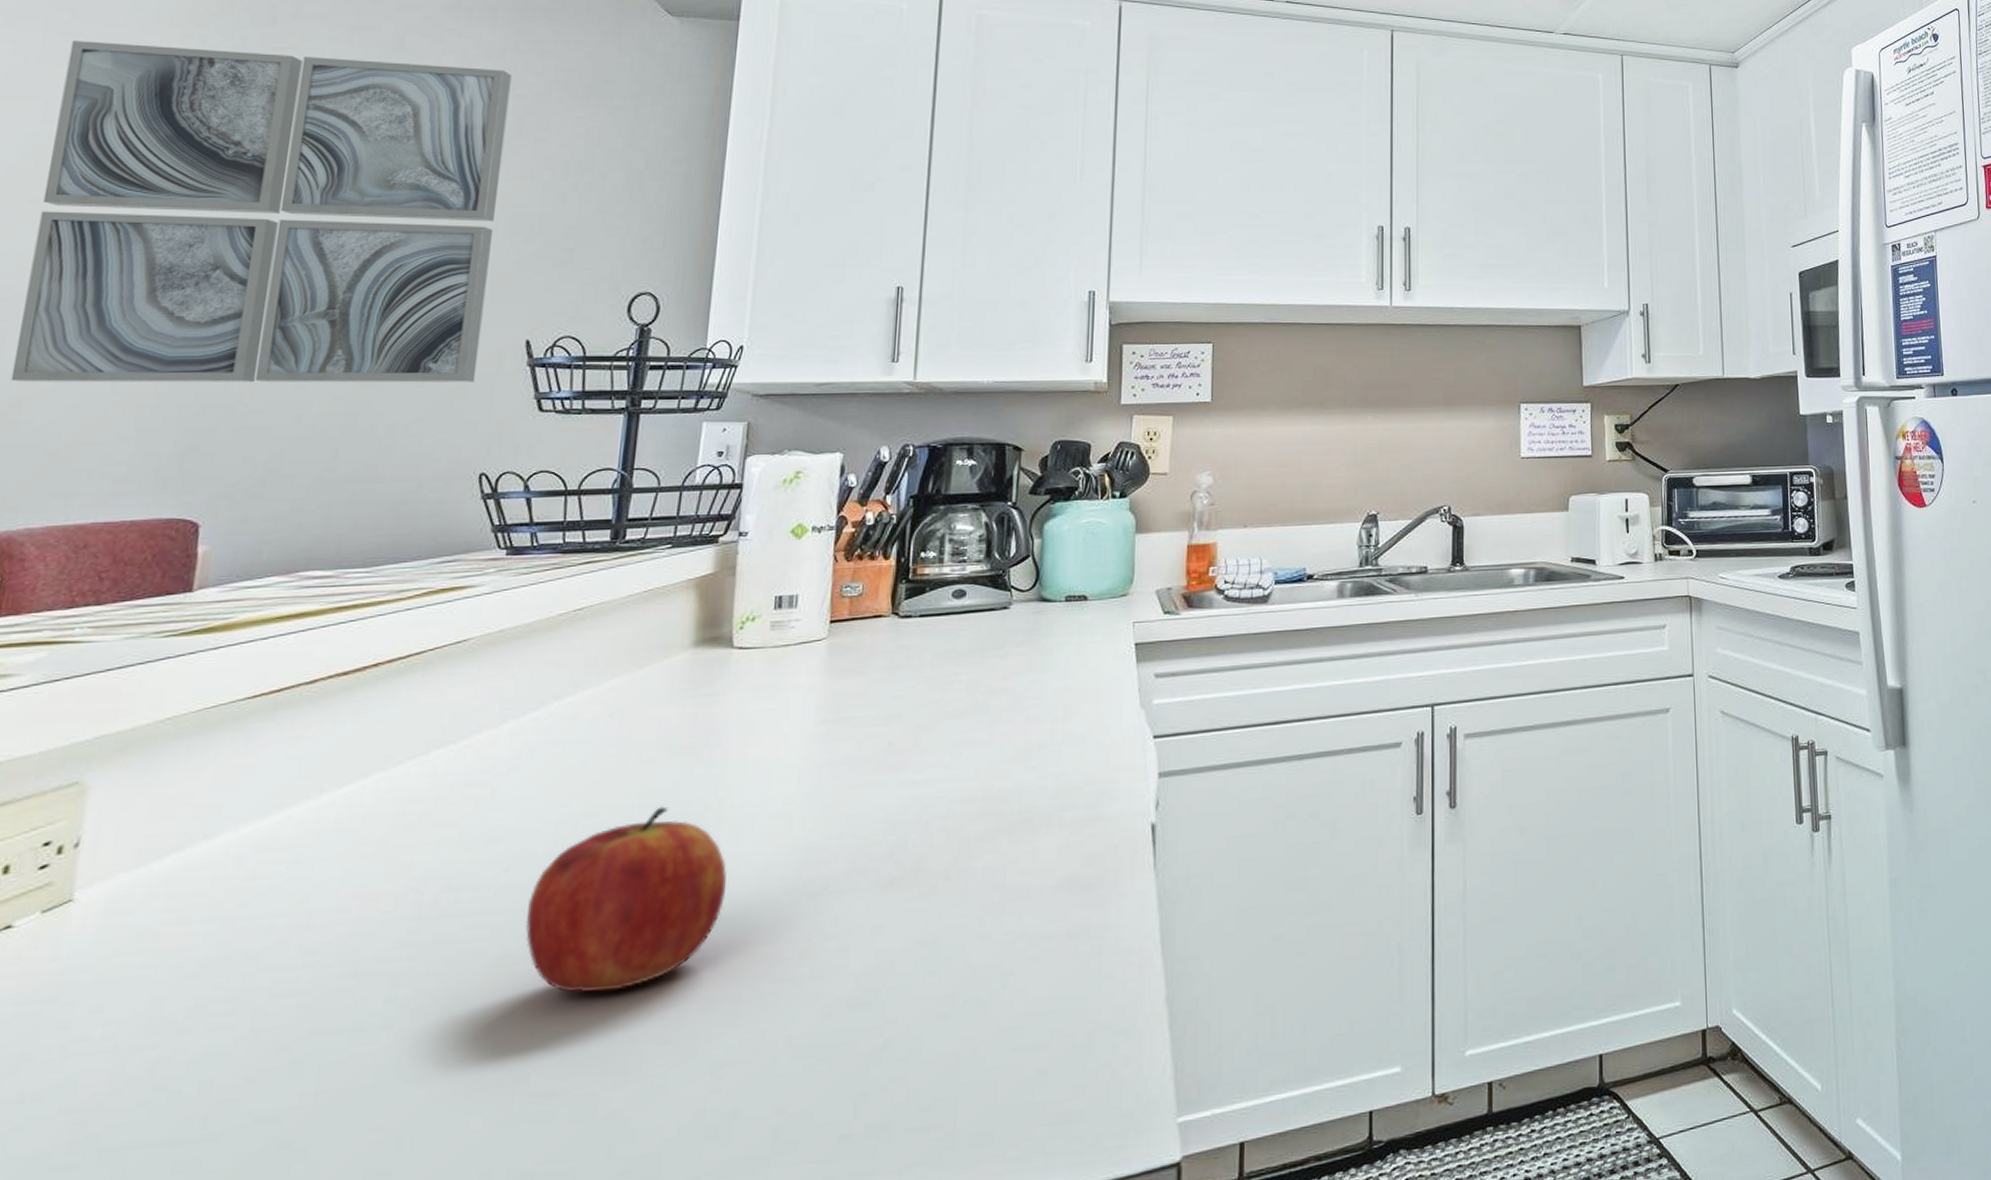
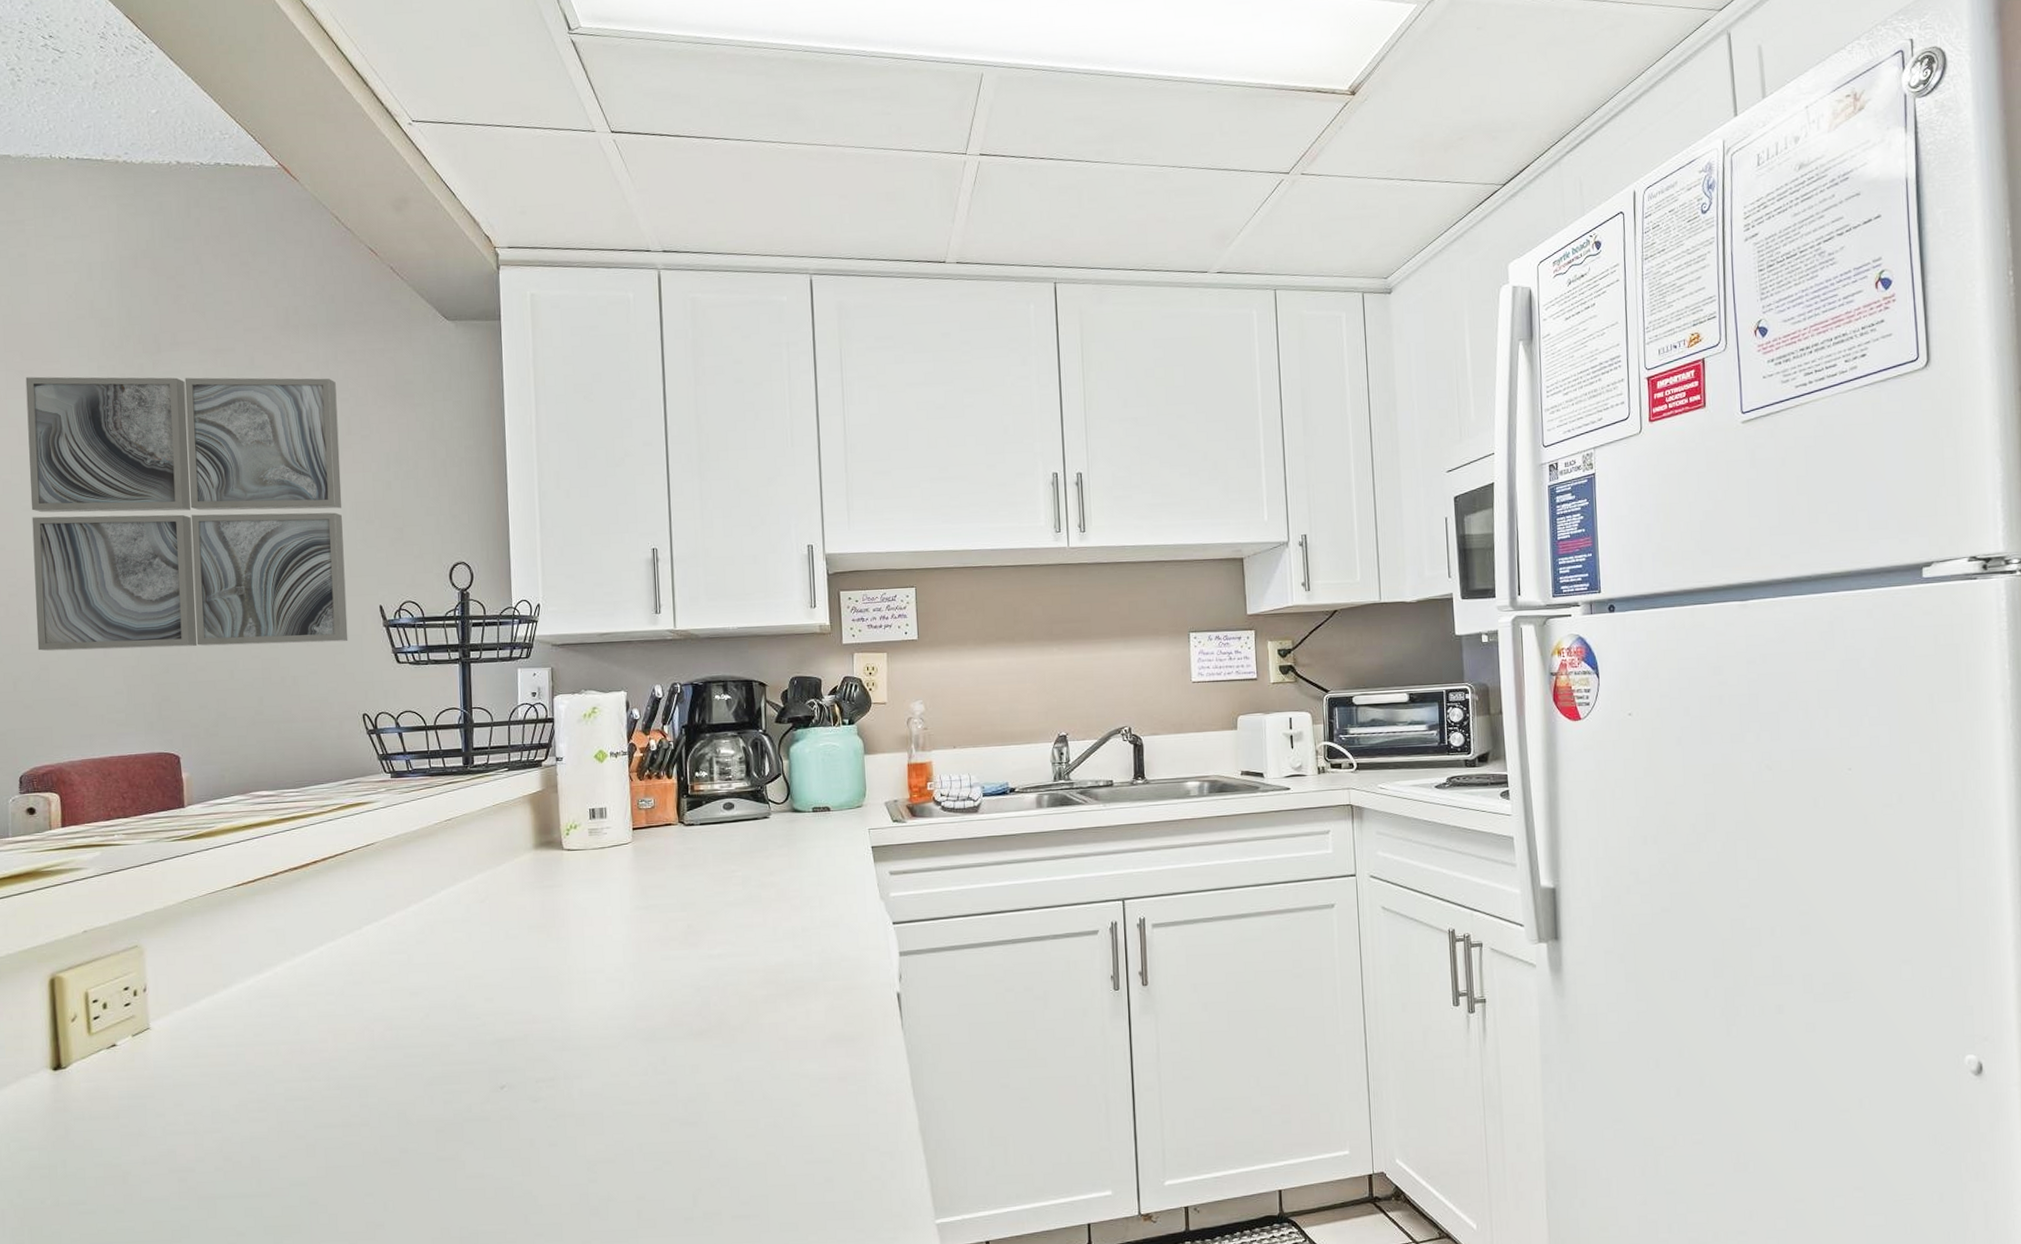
fruit: present [525,806,727,993] -> none [445,971,582,1106]

